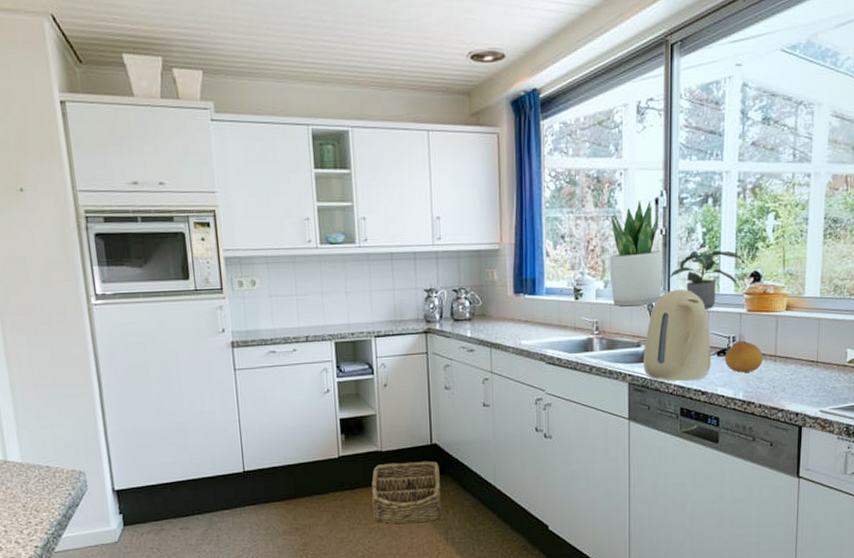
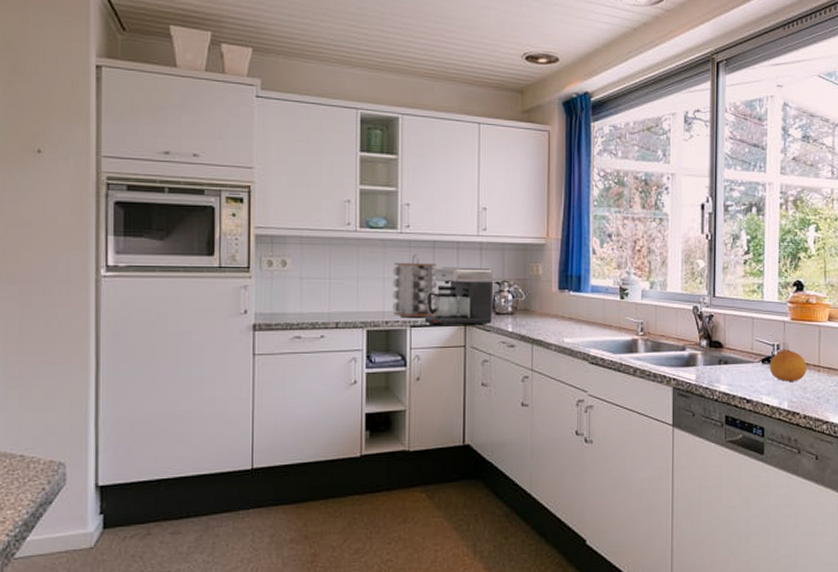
spice rack: none [354,266,398,329] -> present [392,253,437,318]
basket: present [371,461,441,524] -> none [394,463,471,534]
coffee maker: none [387,276,451,335] -> present [424,267,494,326]
planter: present [609,201,662,307] -> none [655,205,708,309]
kettle: present [643,289,711,382] -> none [688,294,756,388]
potted plant: present [669,250,743,309] -> none [714,257,786,316]

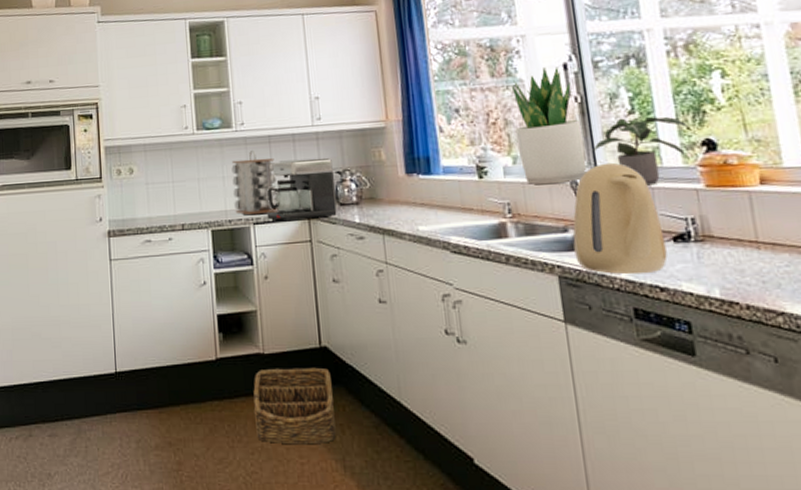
basket: none [394,463,471,534] -> present [253,367,336,445]
planter: none [655,205,708,309] -> present [511,66,587,185]
kettle: none [688,294,756,388] -> present [573,162,668,275]
potted plant: none [714,257,786,316] -> present [593,117,688,186]
fruit: present [769,349,807,382] -> none [684,222,741,263]

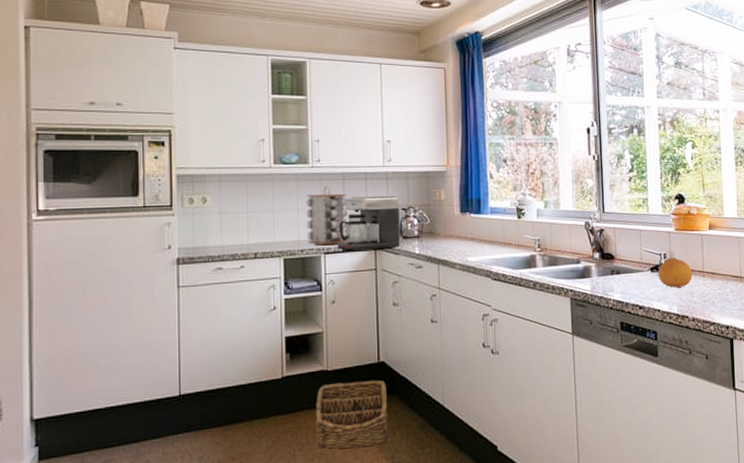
planter: present [511,66,587,185] -> none [547,130,598,226]
kettle: present [573,162,668,275] -> none [583,209,646,297]
potted plant: present [593,117,688,186] -> none [603,175,668,228]
fruit: none [684,222,741,263] -> present [658,257,693,288]

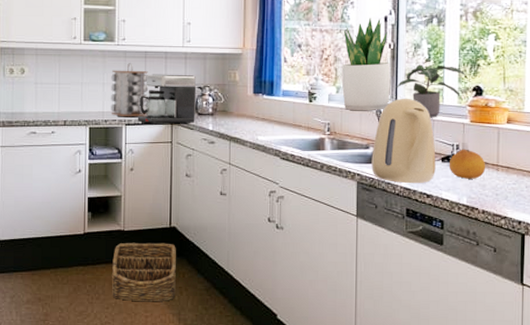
planter: none [547,130,598,226] -> present [341,18,391,111]
kettle: none [583,209,646,297] -> present [371,98,436,184]
potted plant: none [603,175,668,228] -> present [396,64,466,118]

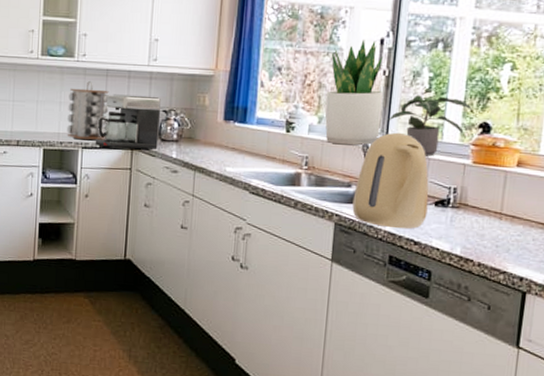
basket: present [111,242,176,302] -> none [60,272,130,337]
fruit: present [449,149,486,179] -> none [442,193,487,228]

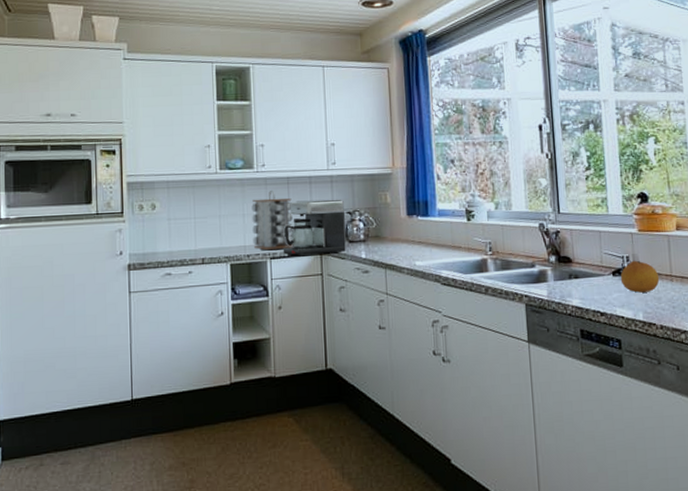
planter: present [325,40,384,146] -> none [497,127,552,228]
kettle: present [352,132,429,230] -> none [538,210,607,303]
potted plant: present [388,95,472,156] -> none [557,173,629,230]
fruit: none [442,193,487,228] -> present [620,260,660,293]

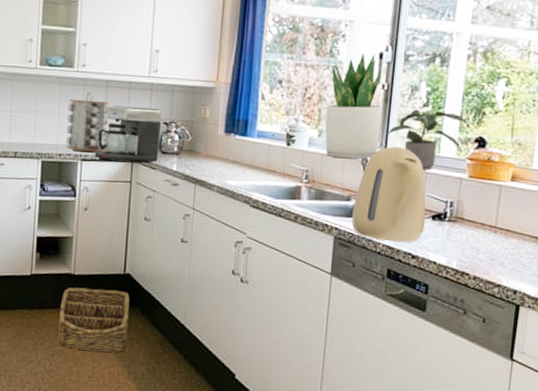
basket: none [263,387,337,458] -> present [58,287,130,353]
planter: none [497,127,552,228] -> present [325,54,383,159]
kettle: none [538,210,607,303] -> present [351,146,426,243]
potted plant: none [557,173,629,230] -> present [387,109,468,170]
fruit: present [620,260,660,293] -> none [439,206,483,241]

